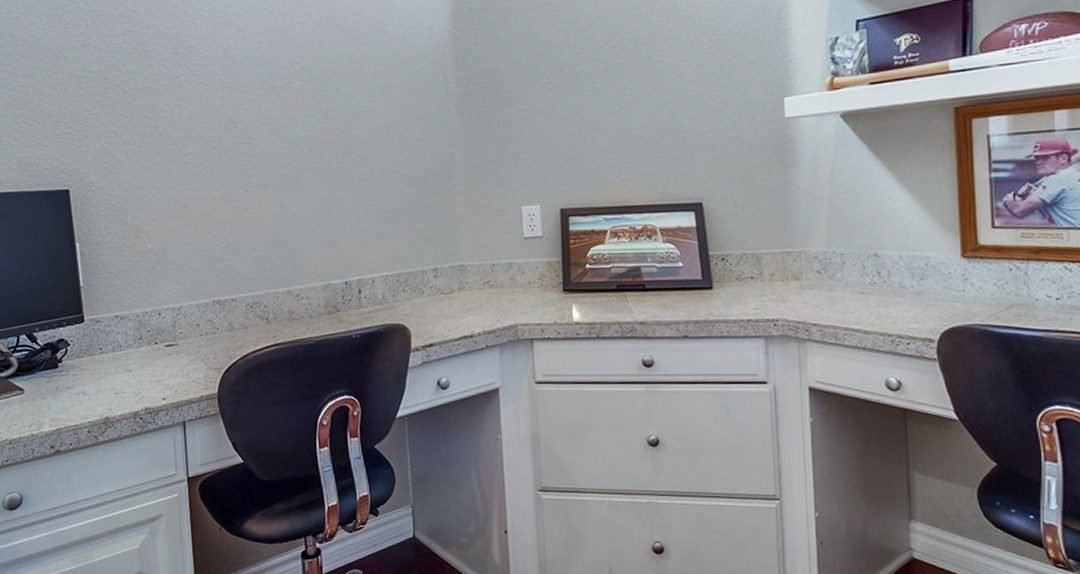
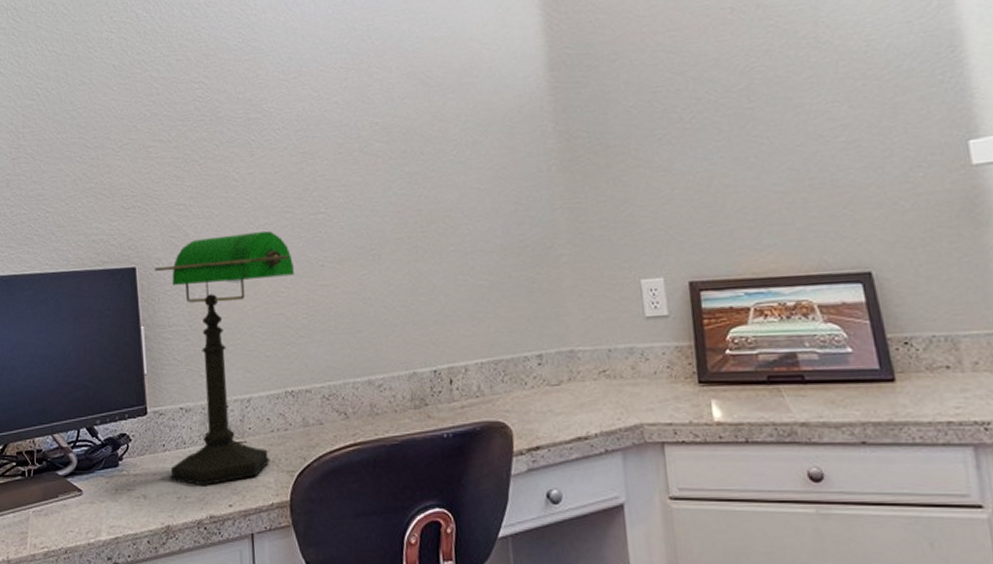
desk lamp: none [87,159,221,383] -> present [154,231,294,486]

